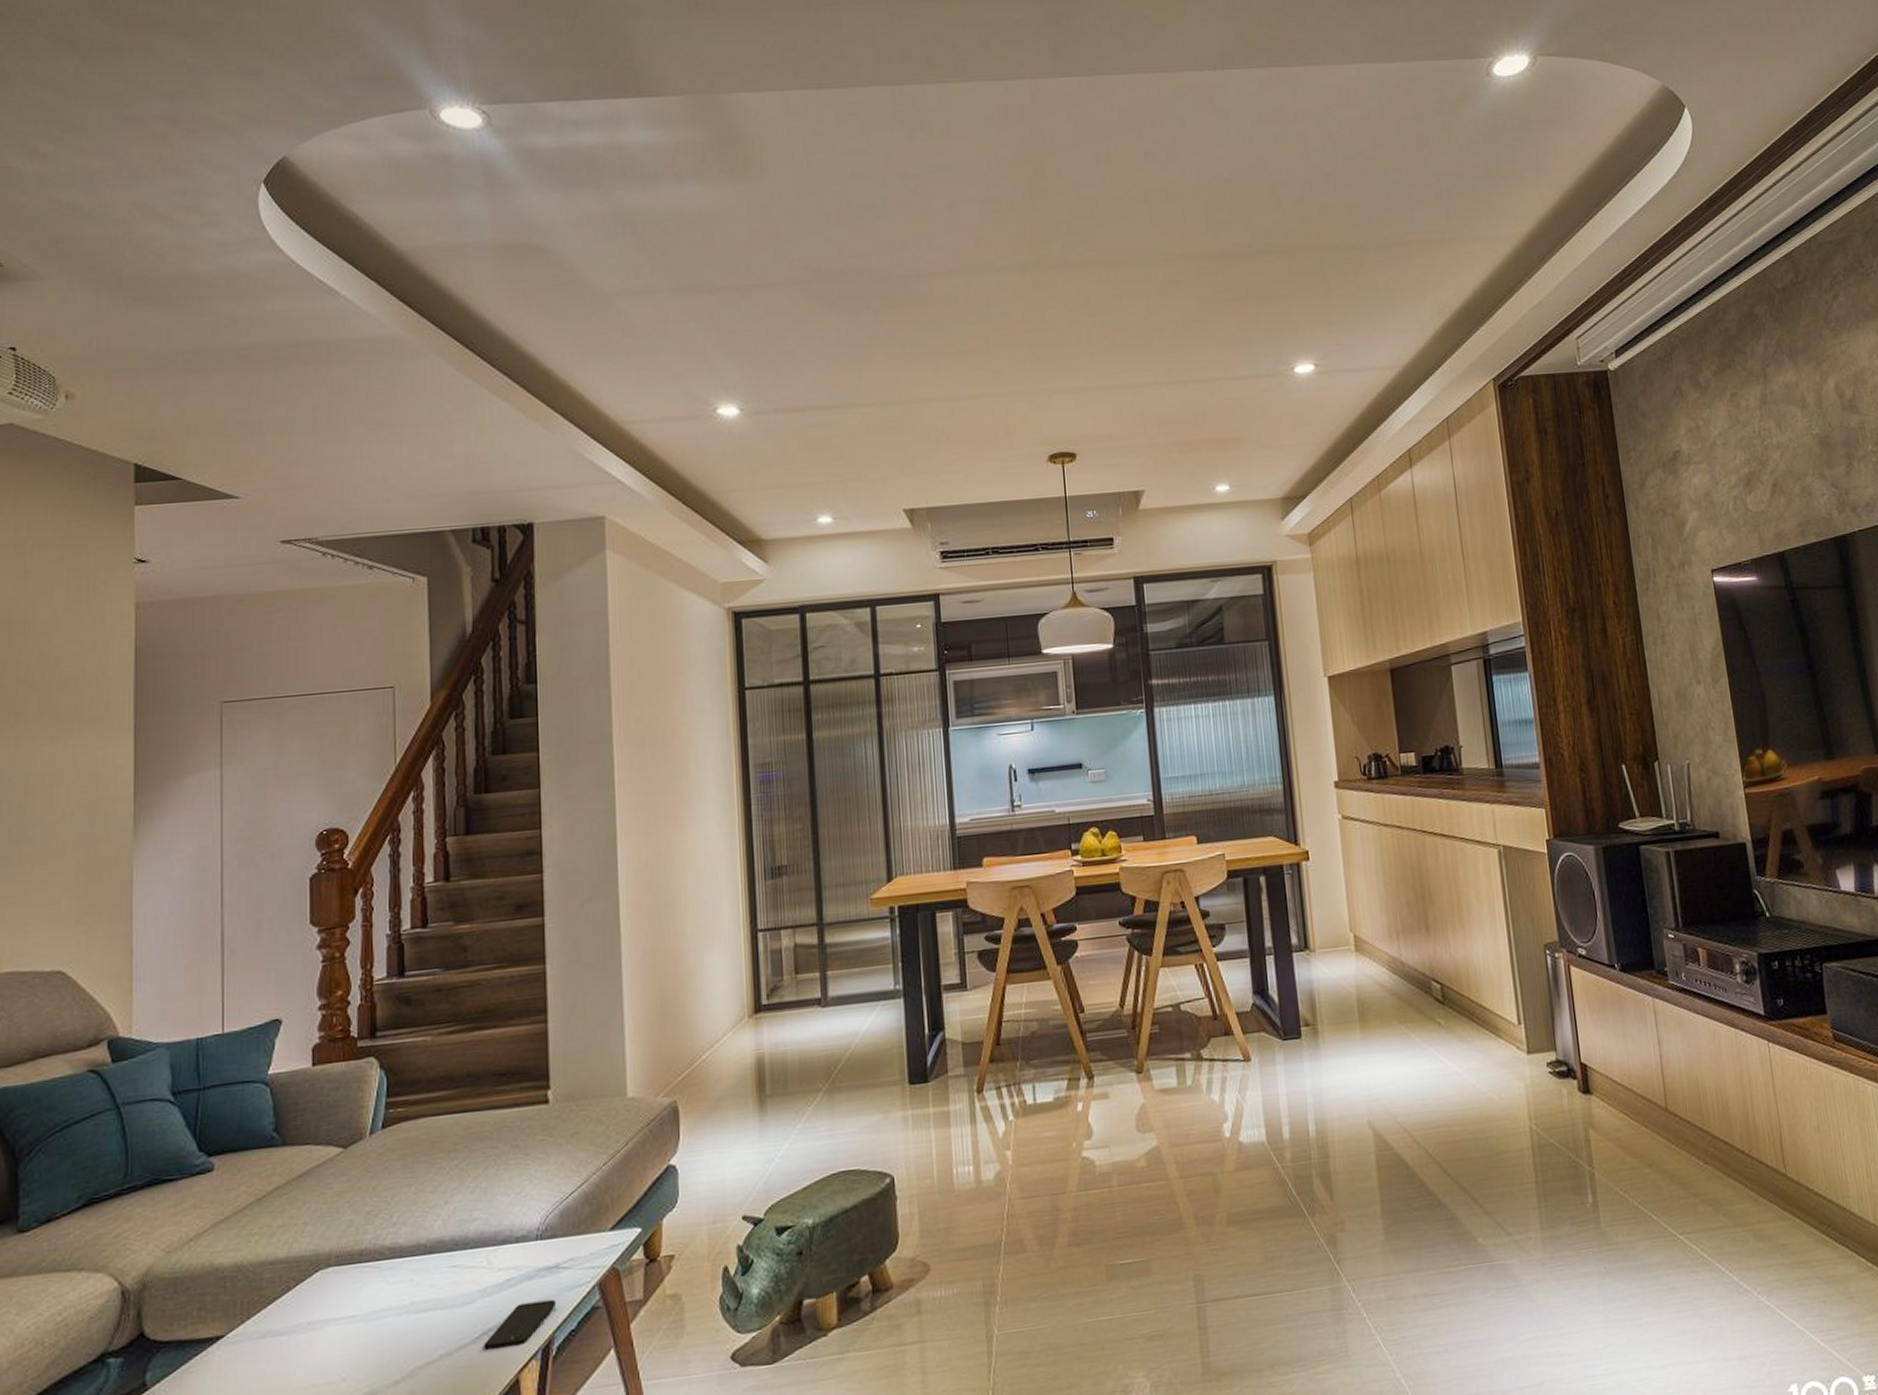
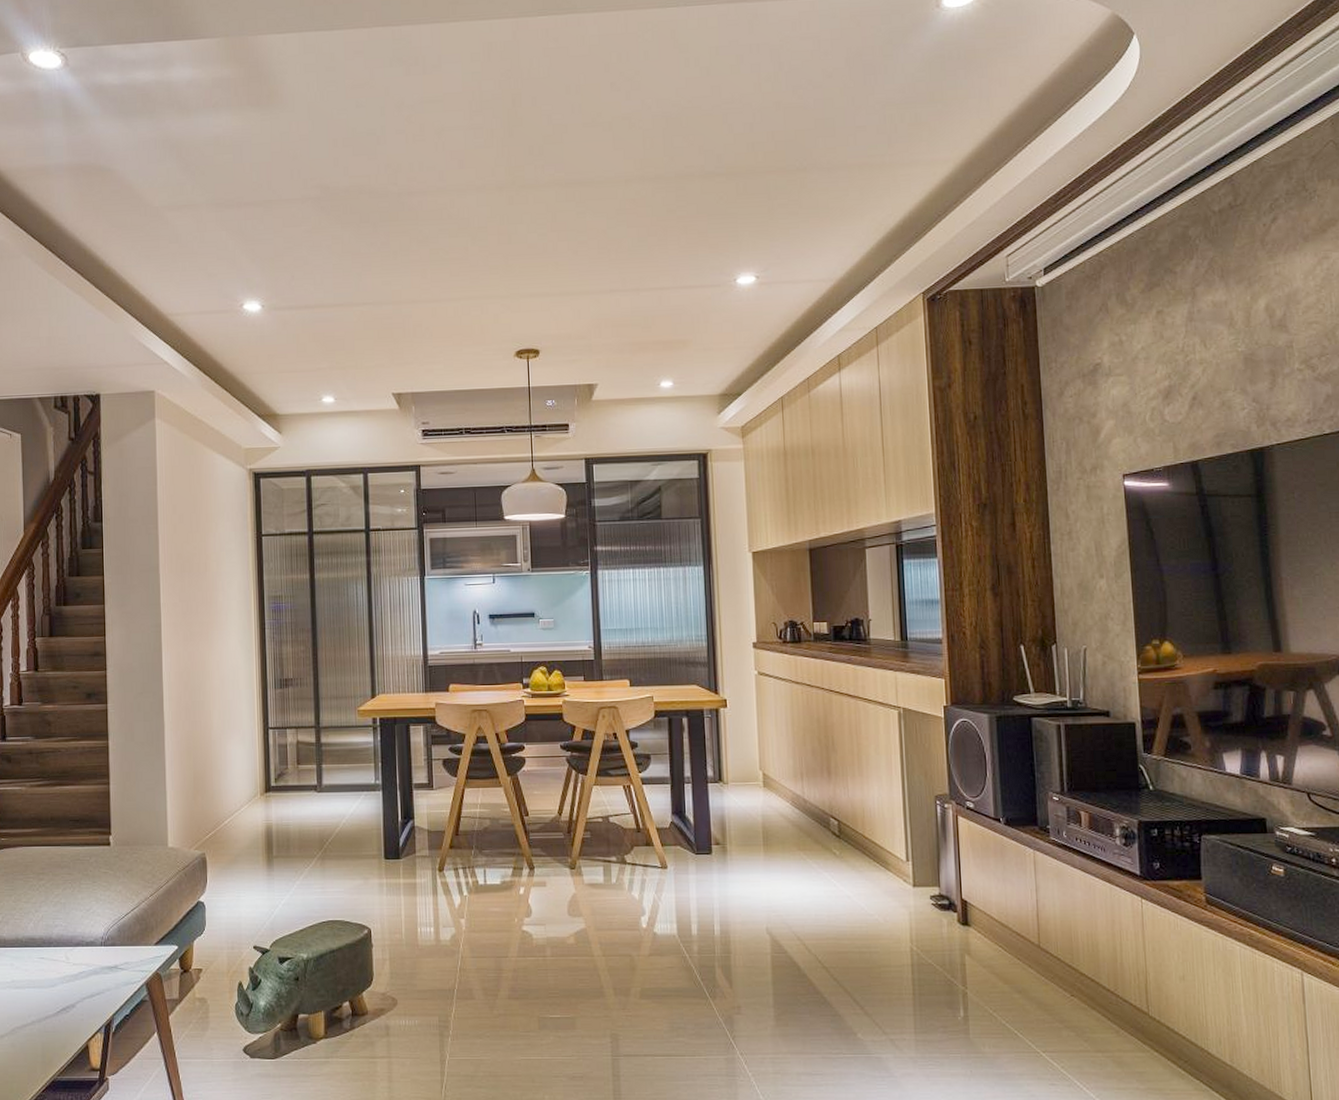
smartphone: present [484,1299,557,1351] -> none [63,991,116,1022]

